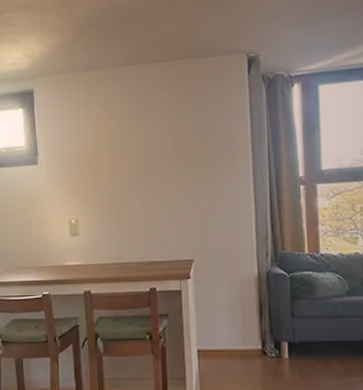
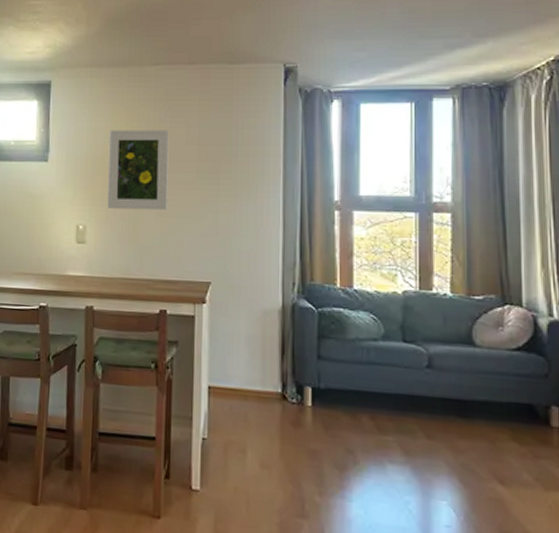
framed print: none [91,125,149,202] -> present [107,129,170,211]

